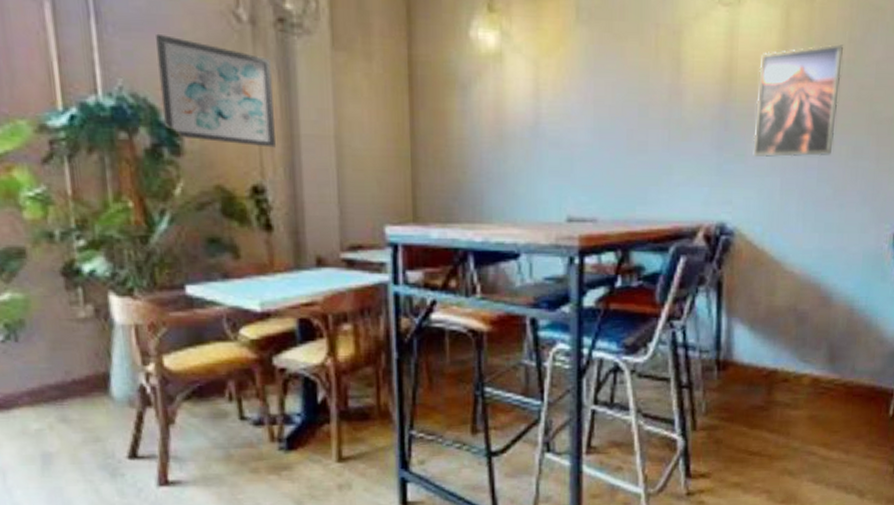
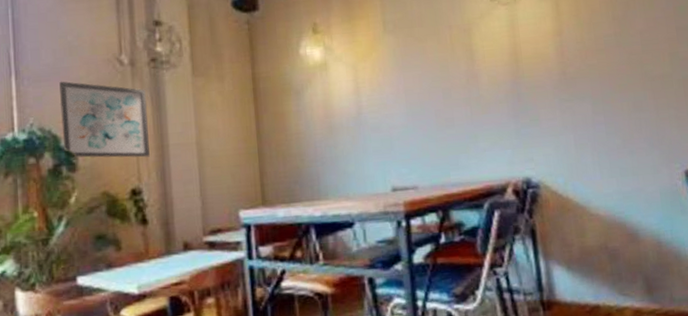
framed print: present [753,44,843,157] -> none [540,22,615,120]

